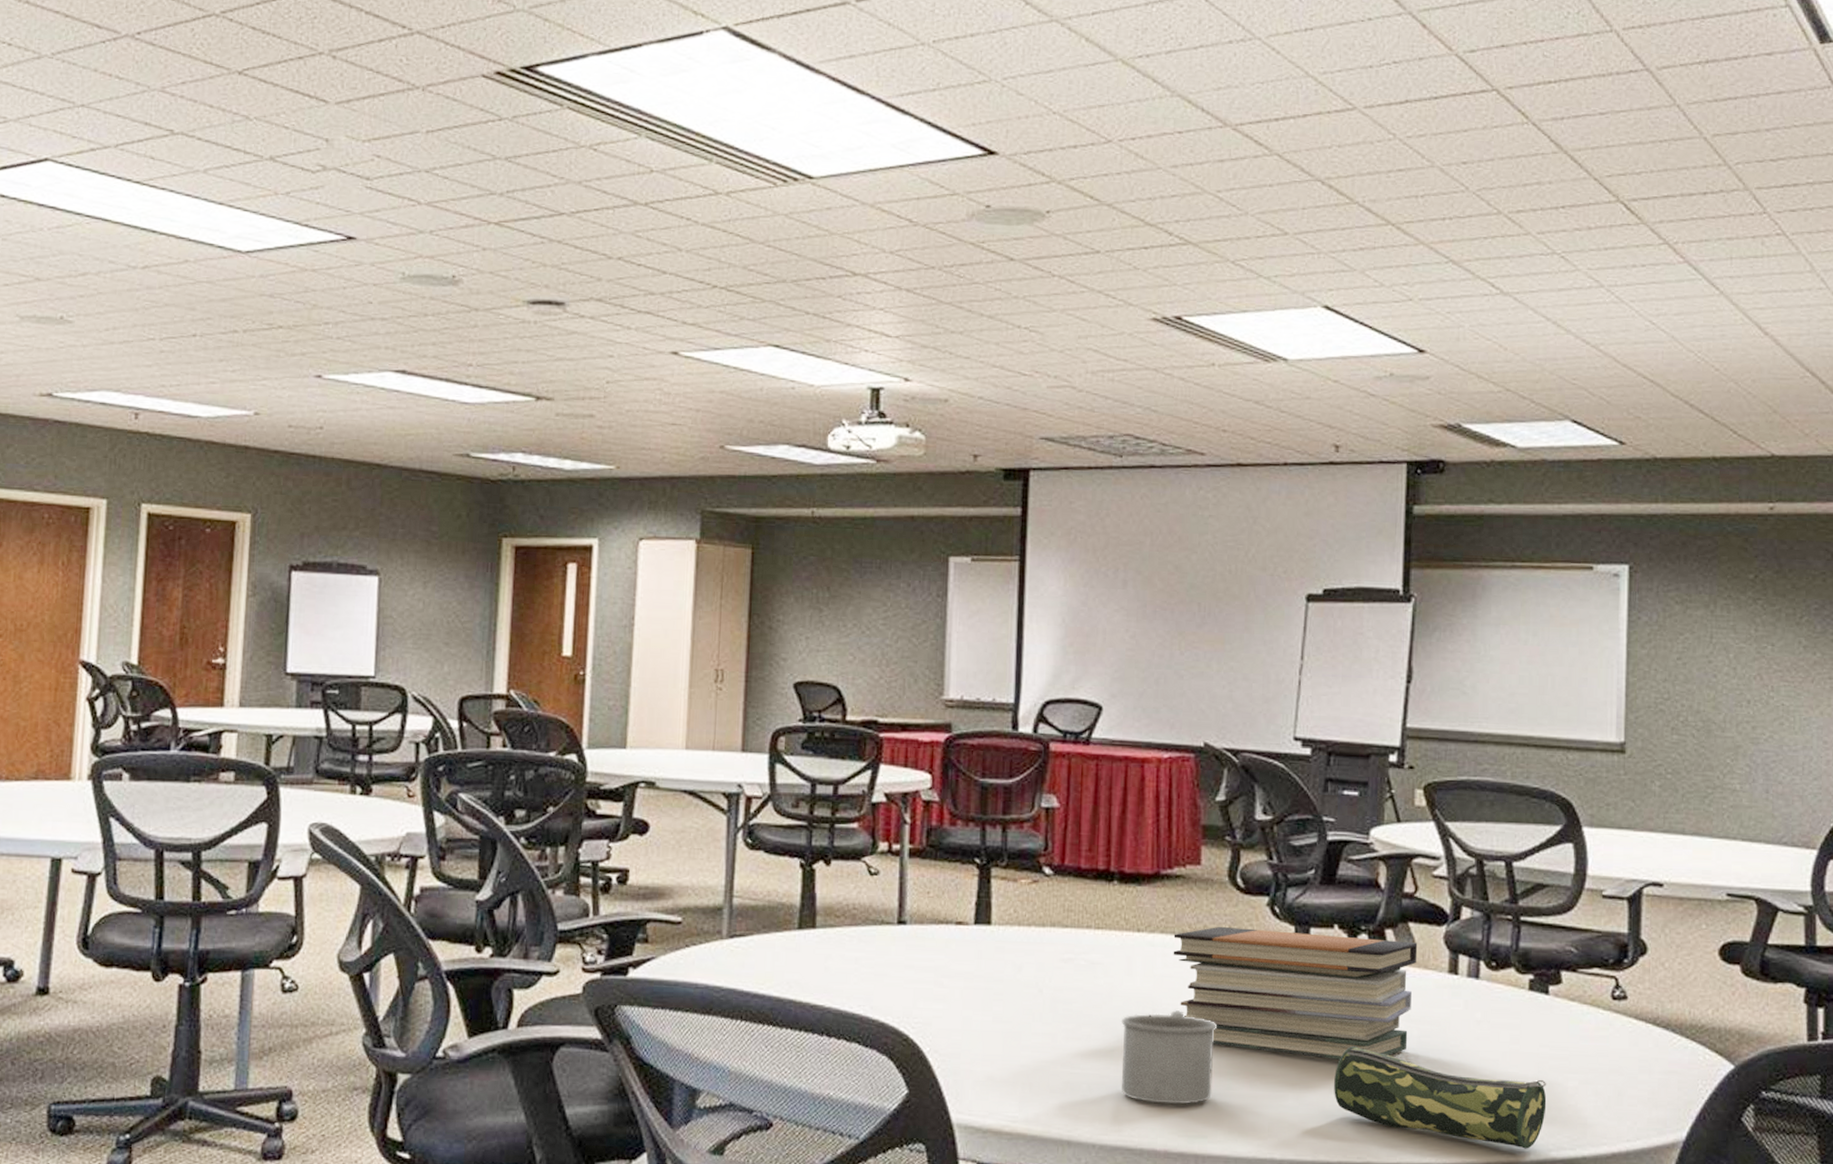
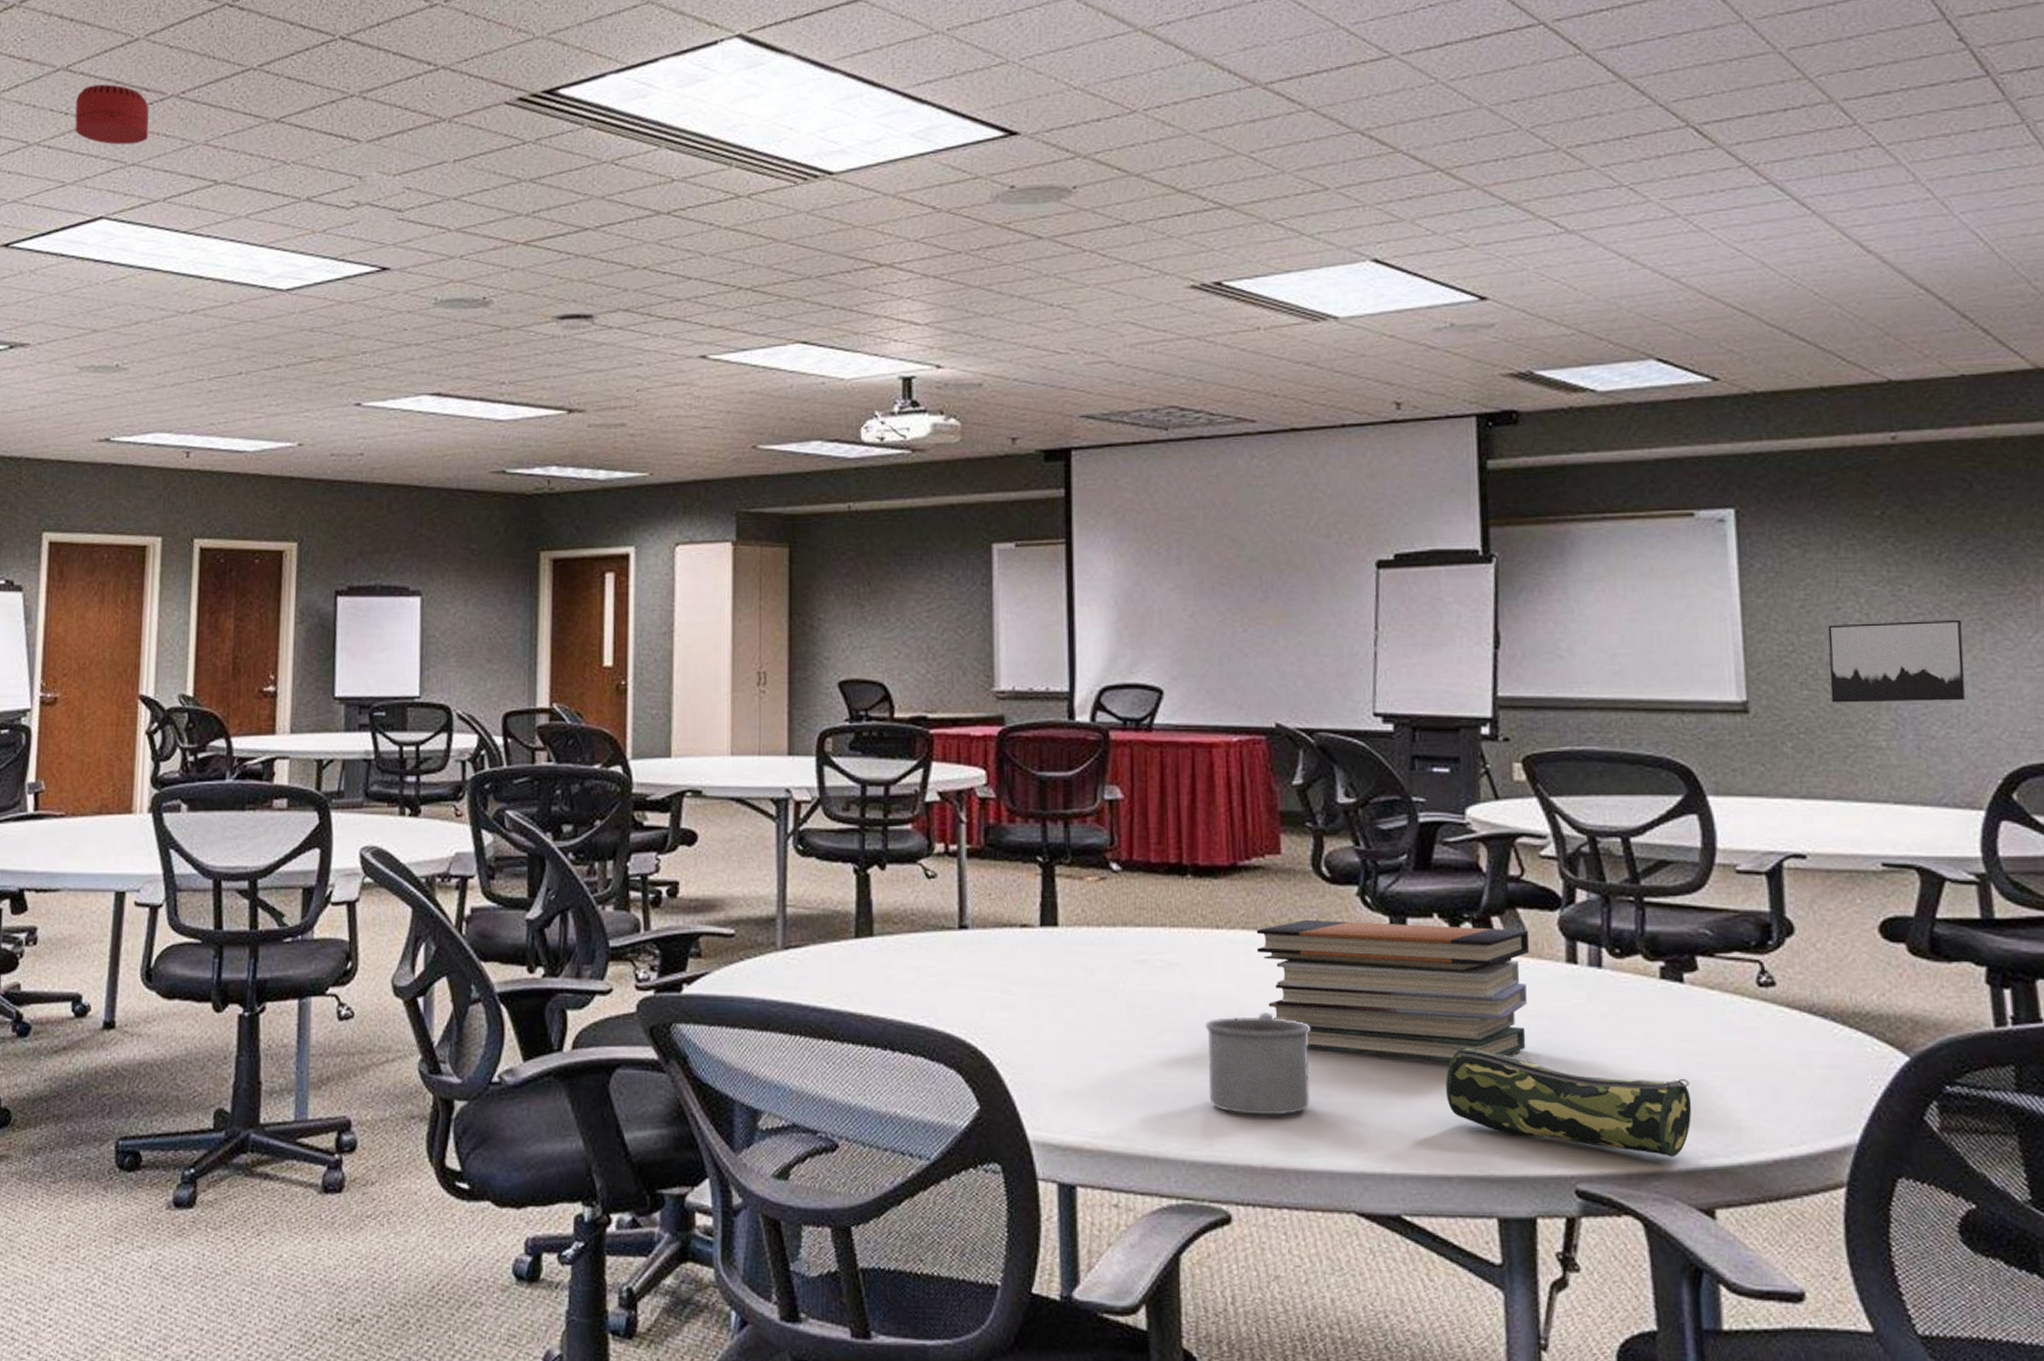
smoke detector: none [18,15,101,84] -> present [74,84,149,145]
wall art: none [1697,676,1814,751] -> present [1827,619,1966,703]

